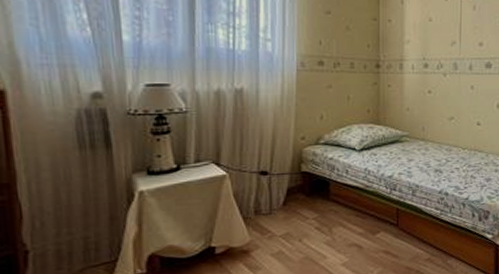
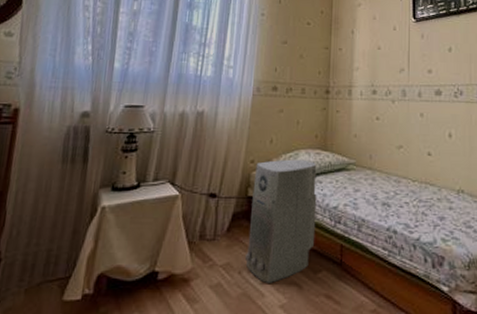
air purifier: none [303,134,372,248] -> present [244,159,317,284]

